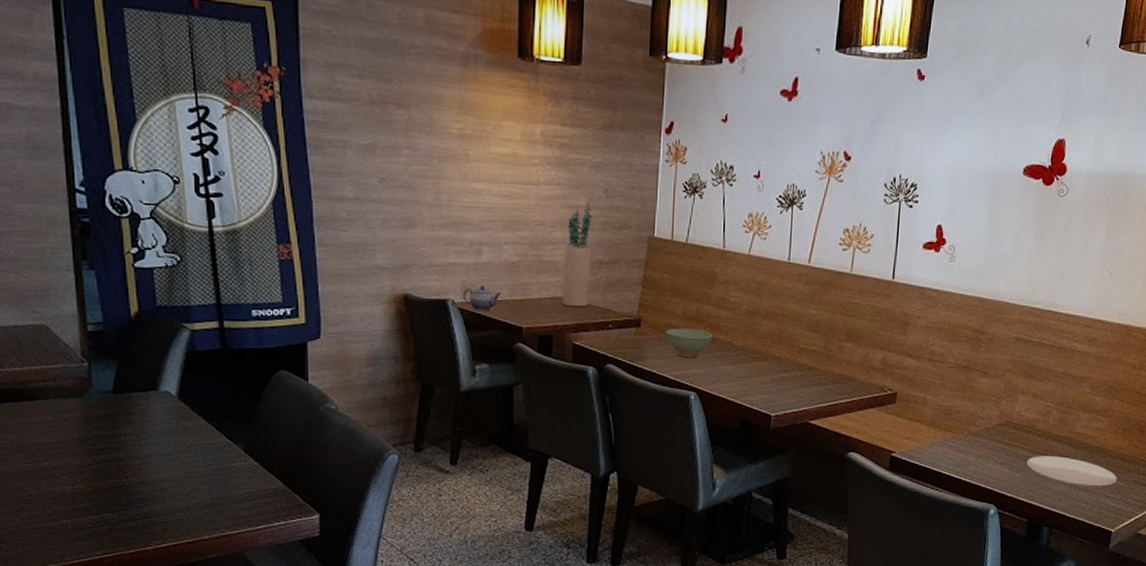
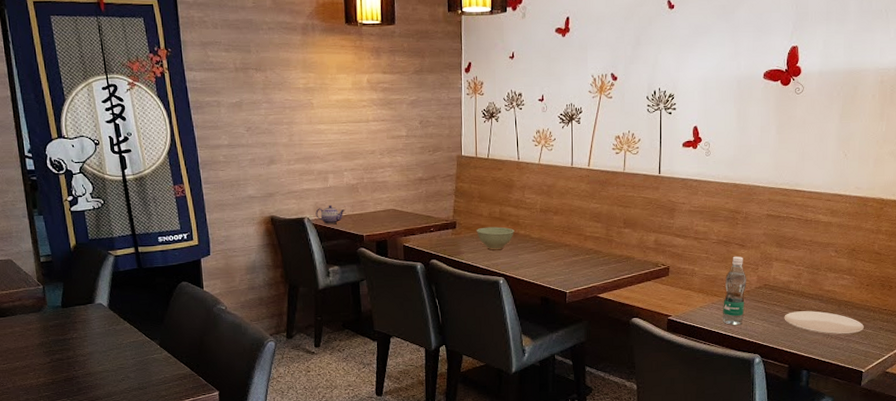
vase: present [562,203,592,309] -> none [391,133,414,218]
bottle: none [954,385,988,469] -> present [722,256,747,326]

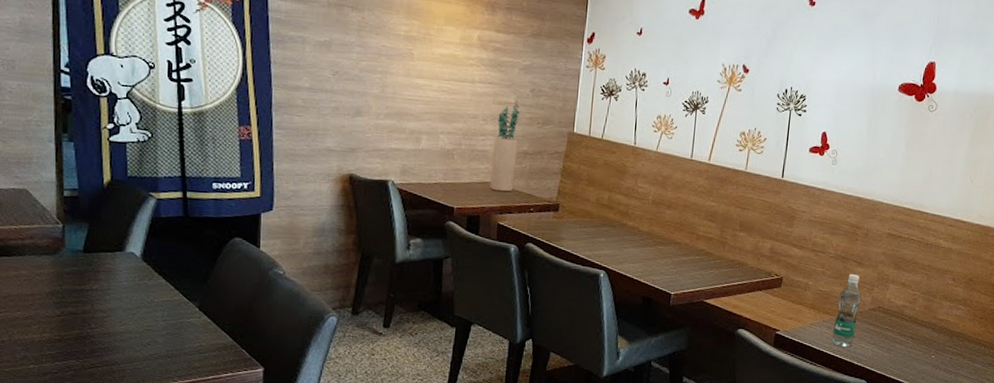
teapot: present [315,204,345,225] -> none [402,169,436,192]
vase: none [391,133,414,218] -> present [489,101,520,193]
bowl: present [476,226,515,251] -> none [580,213,622,241]
plate: present [784,311,864,335] -> none [895,338,974,368]

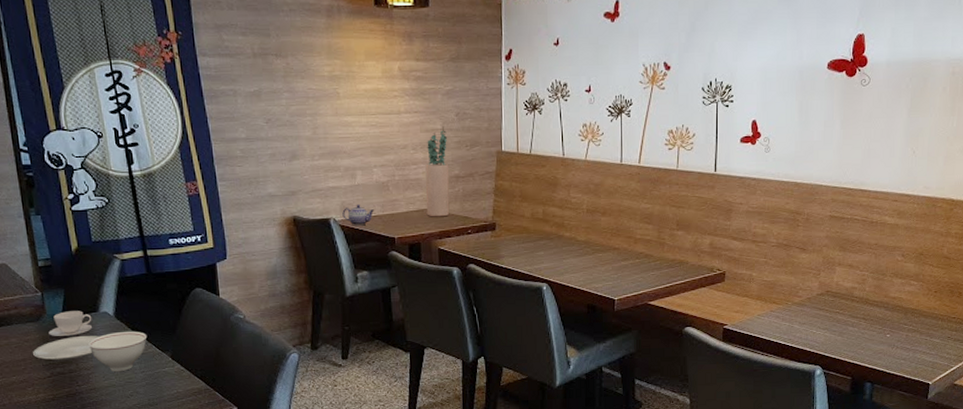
plate: none [44,275,121,299] -> present [33,336,99,360]
teacup: none [65,247,116,274] -> present [49,311,93,336]
bowl: none [107,274,175,318] -> present [87,331,147,373]
teapot: none [402,169,436,192] -> present [342,204,375,226]
bottle: present [831,273,862,348] -> none [781,260,808,335]

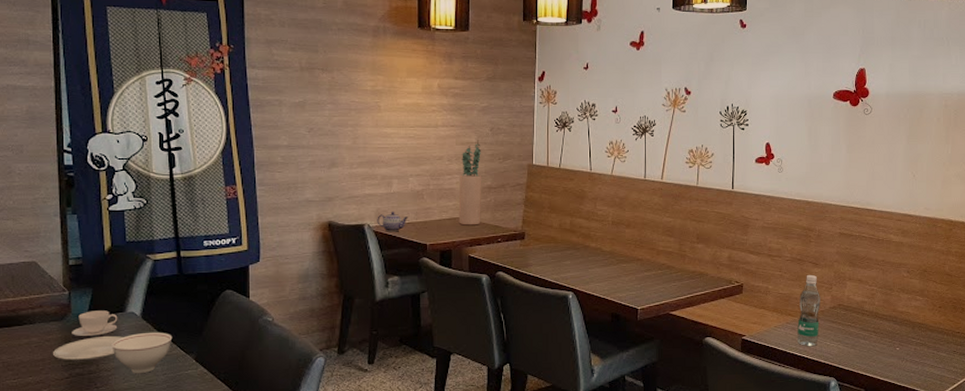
bottle: none [781,260,808,335] -> present [796,274,821,347]

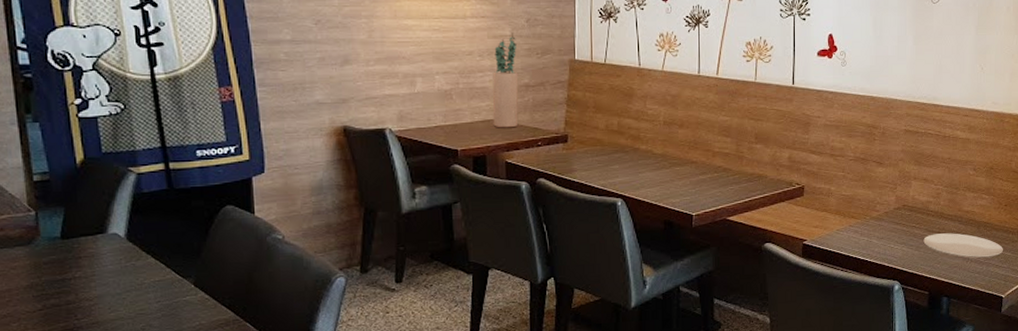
plate: present [53,336,123,360] -> none [21,261,106,290]
teacup: present [72,310,118,336] -> none [42,232,99,262]
bowl: present [110,332,173,374] -> none [90,254,166,303]
teapot: present [377,211,409,232] -> none [399,113,436,137]
bottle: present [796,274,821,347] -> none [860,174,886,250]
plate: none [859,332,938,358] -> present [923,233,1003,258]

